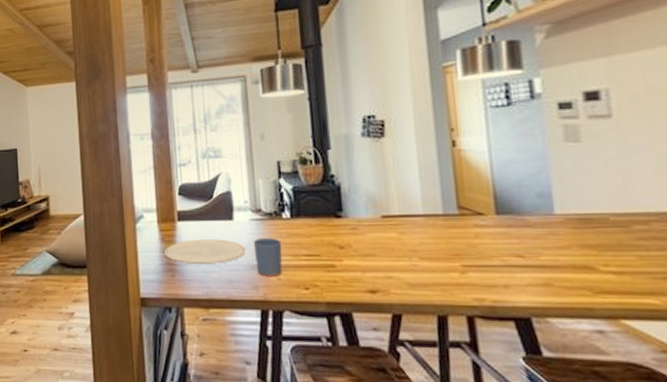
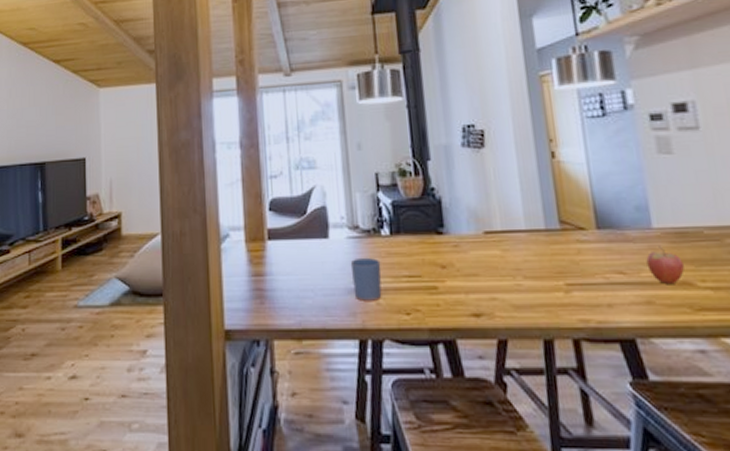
plate: present [164,239,247,265] -> none [252,260,343,290]
fruit: none [546,230,586,267] -> present [646,245,685,284]

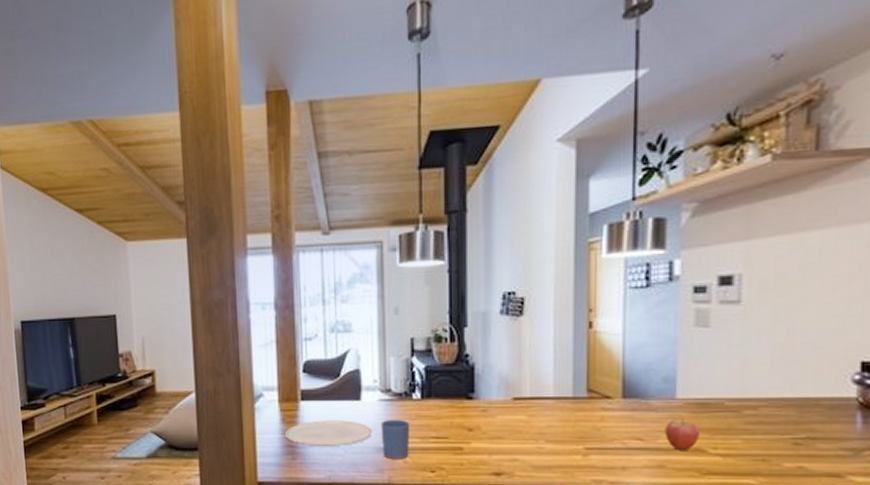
plate: none [252,260,343,290] -> present [284,420,373,447]

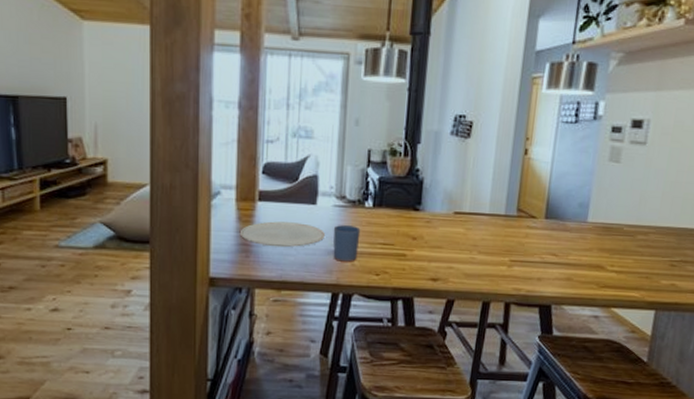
fruit: present [665,414,699,450] -> none [575,235,602,266]

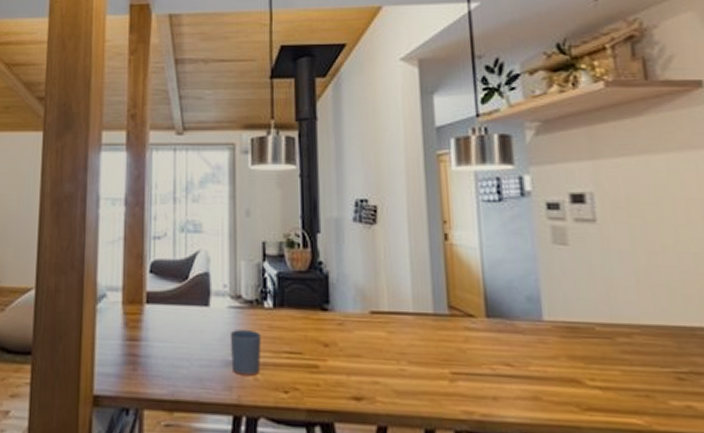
plate: present [239,221,326,248] -> none [126,327,222,358]

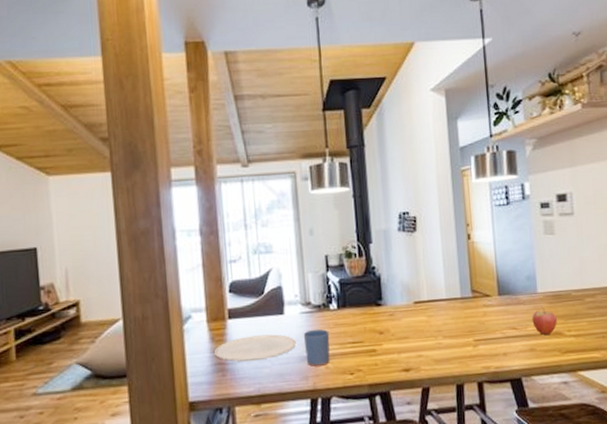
plate: none [126,327,222,358] -> present [214,334,297,362]
fruit: none [535,338,574,380] -> present [532,305,557,335]

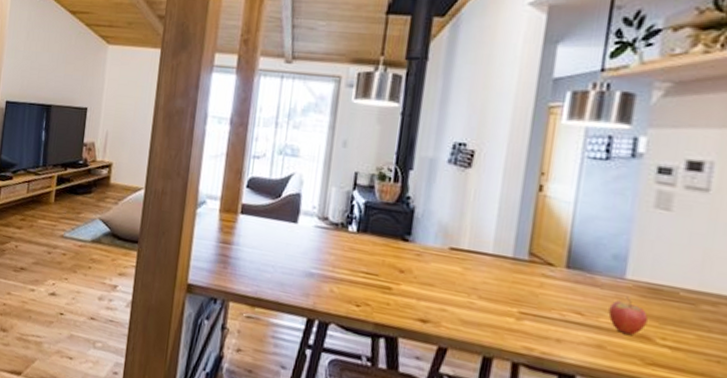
plate: present [214,334,297,362] -> none [220,235,305,265]
mug: present [303,329,330,366] -> none [311,246,342,288]

